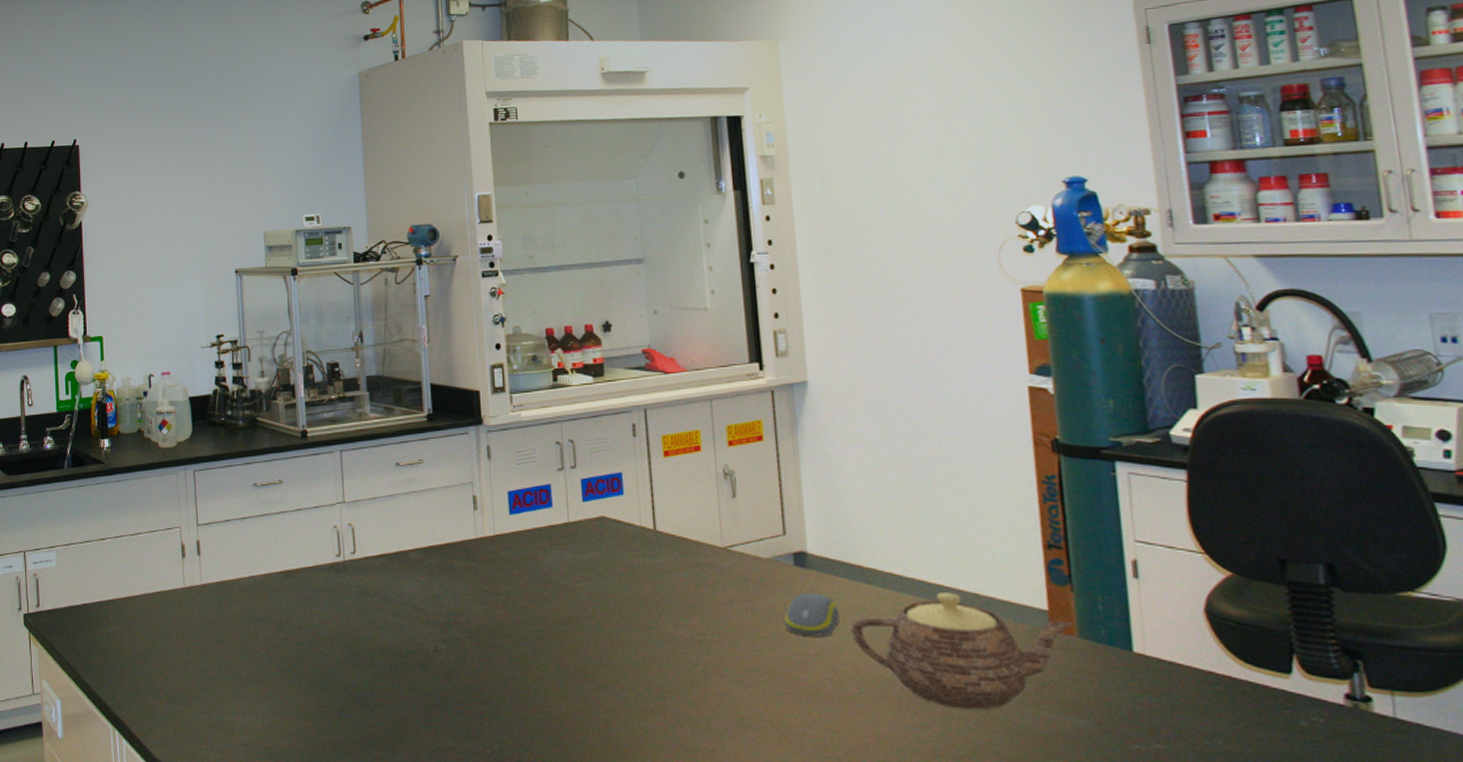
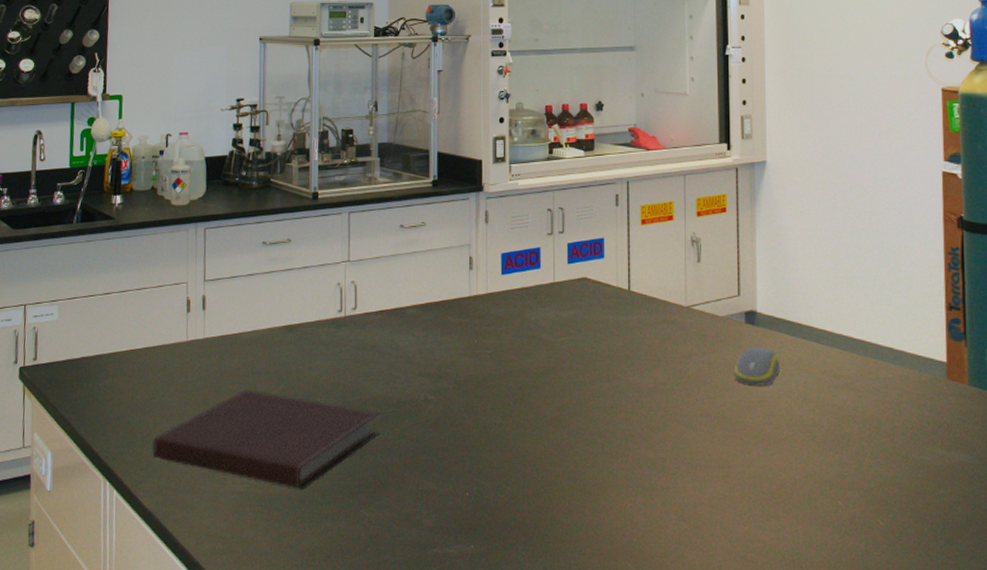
notebook: none [158,637,390,743] -> present [152,389,381,489]
teapot: present [851,592,1075,710] -> none [789,347,966,448]

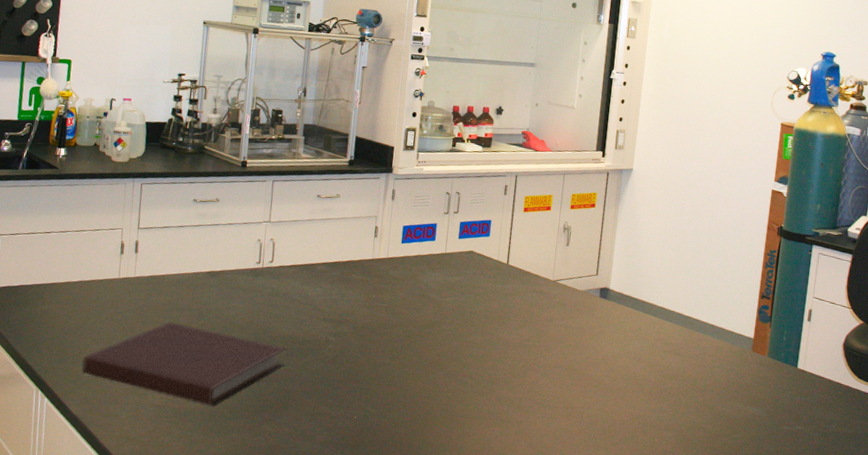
computer mouse: present [734,347,780,386] -> none [585,316,623,347]

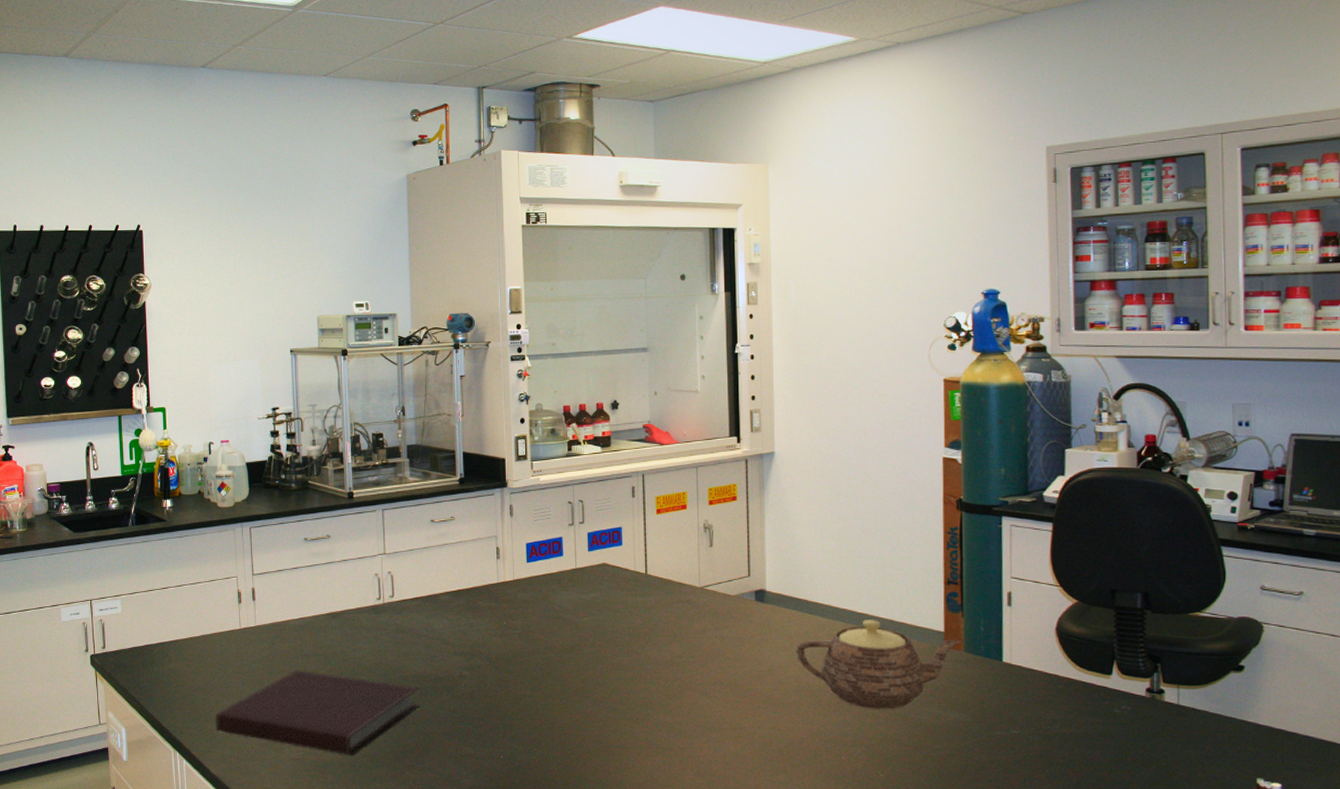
teapot: none [628,322,767,401] -> present [796,620,962,709]

